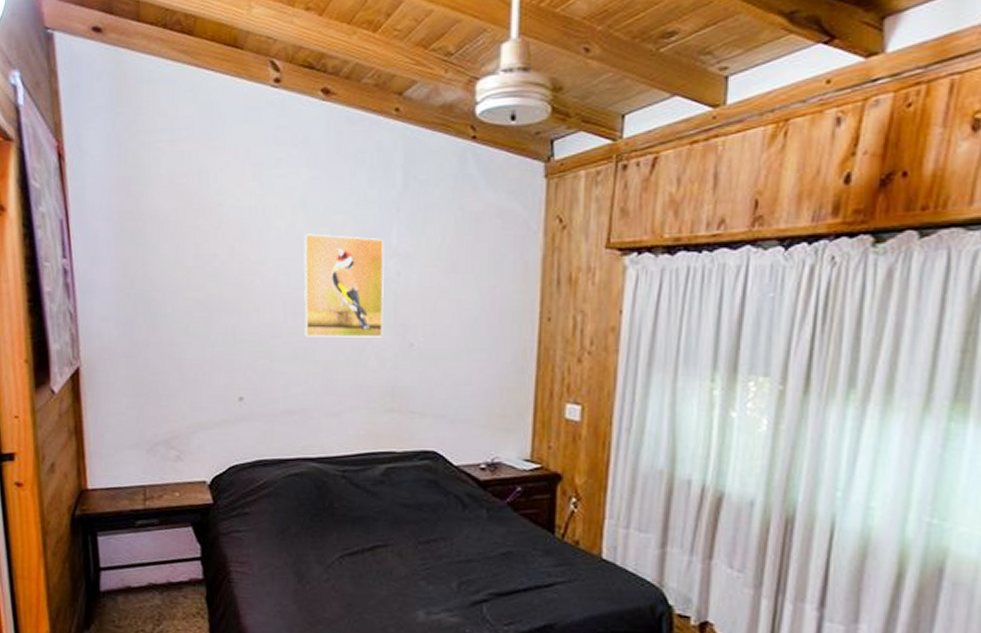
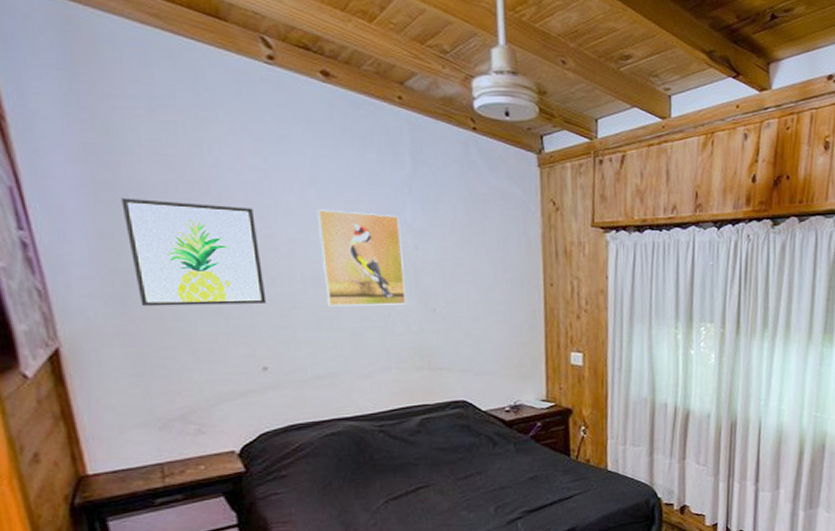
wall art: none [140,226,249,331] -> present [121,197,267,307]

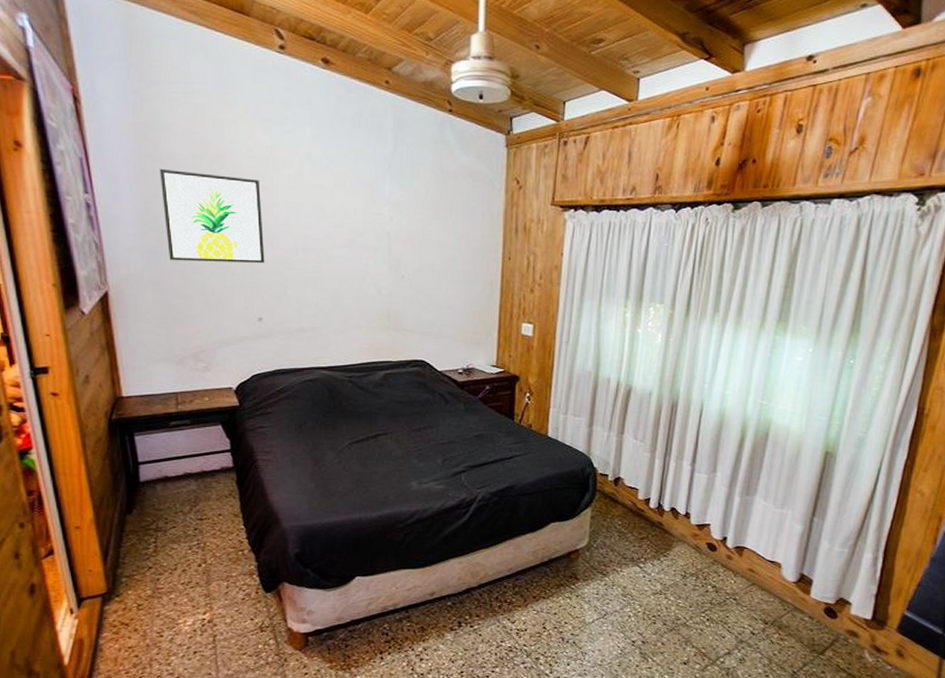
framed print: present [317,209,406,307] -> none [311,182,379,270]

